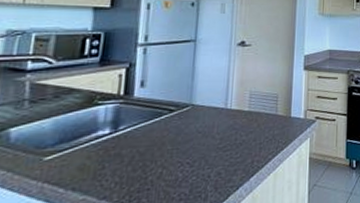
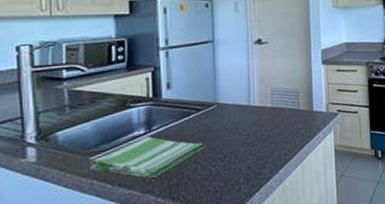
dish towel: none [40,136,175,183] -> present [88,135,206,178]

